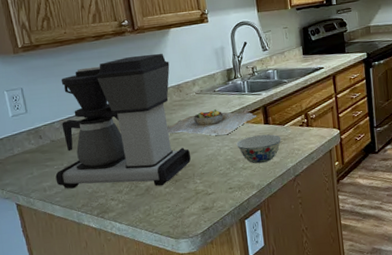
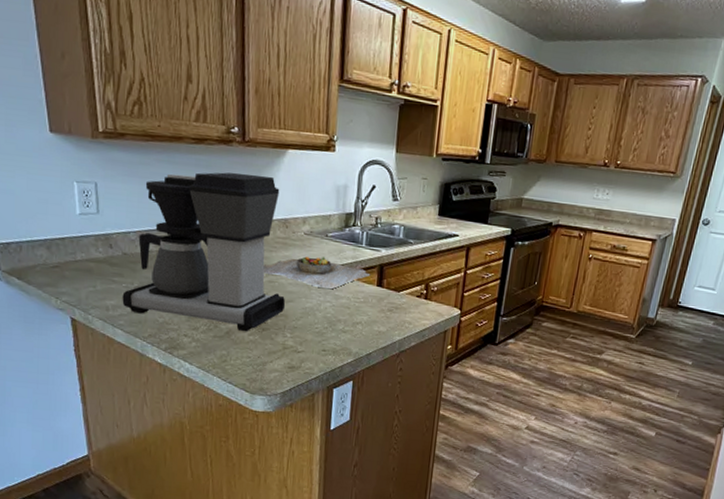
bowl: present [236,134,281,164] -> none [340,296,393,330]

